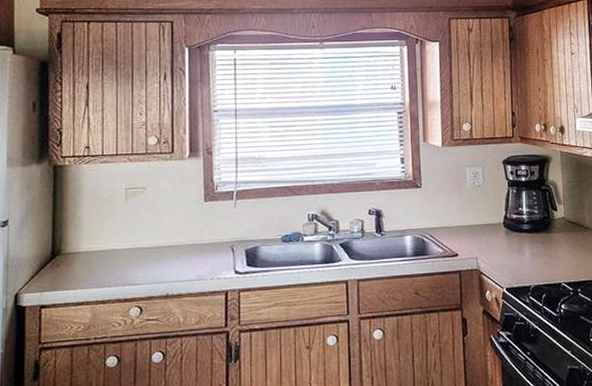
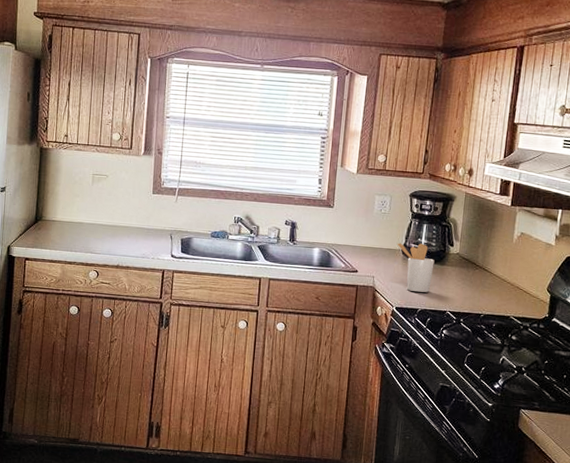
utensil holder: none [496,213,541,268] -> present [396,243,435,293]

